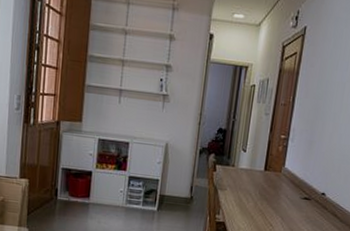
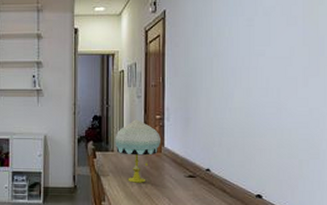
table lamp: none [237,136,283,200] -> present [115,119,160,183]

